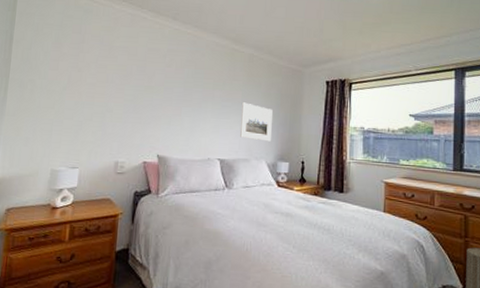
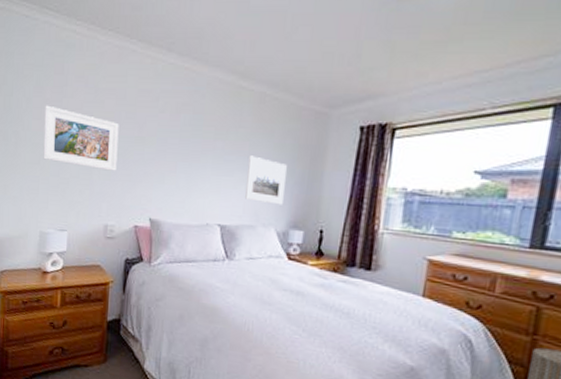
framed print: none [58,58,131,115] -> present [43,105,119,171]

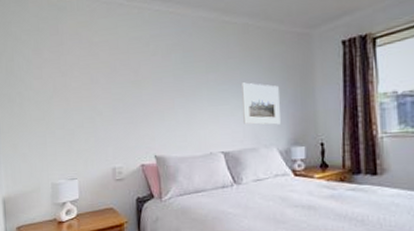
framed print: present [43,105,119,171] -> none [44,64,118,117]

